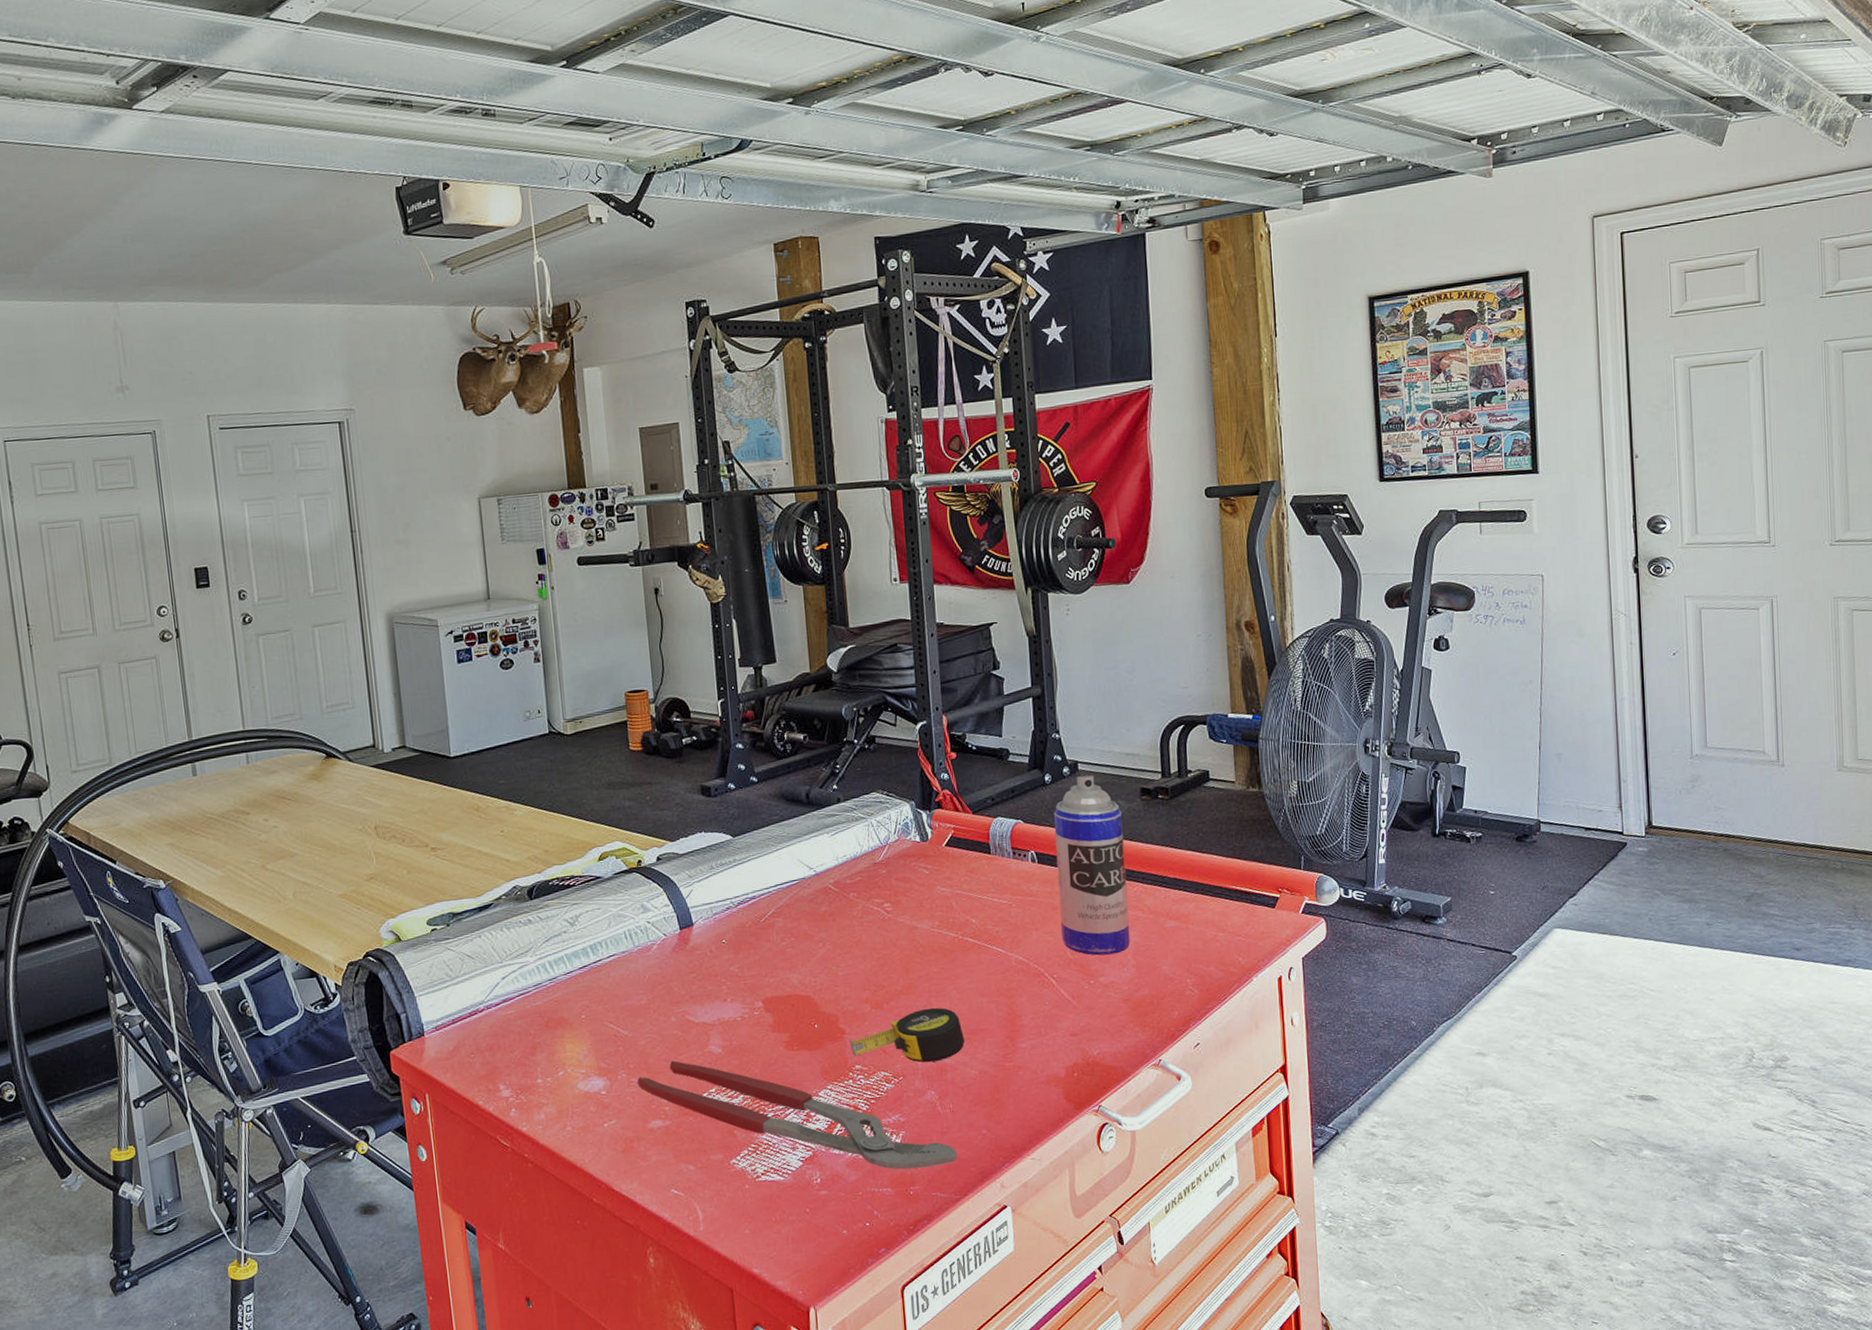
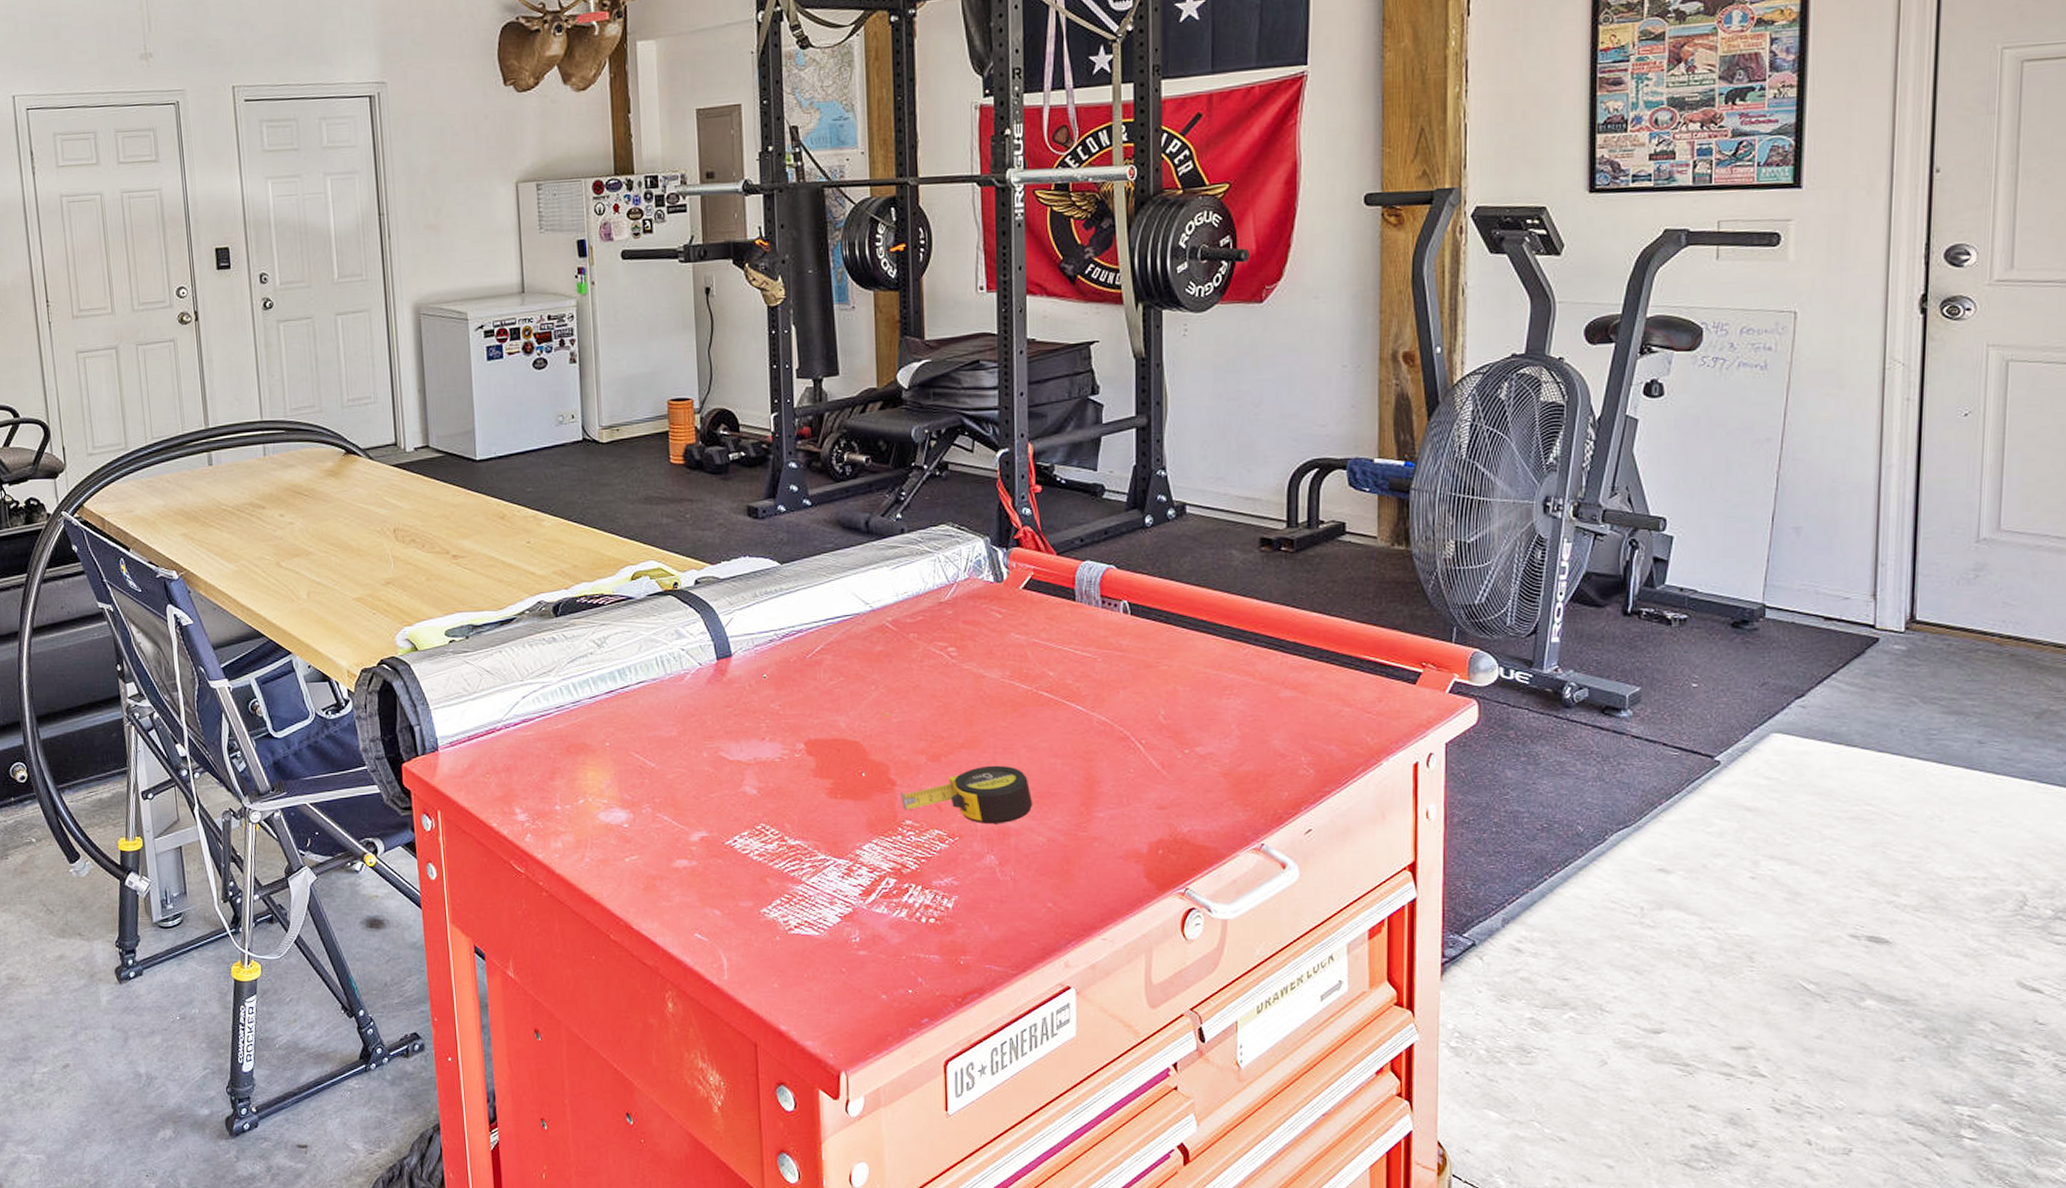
pliers: present [637,1061,957,1170] -> none [663,799,1016,937]
spray can: present [1053,775,1131,956] -> none [1152,520,1236,723]

